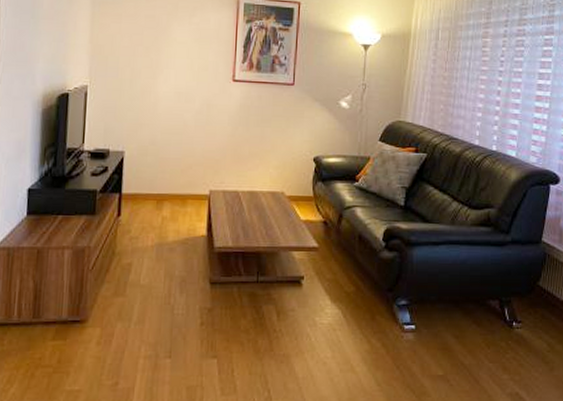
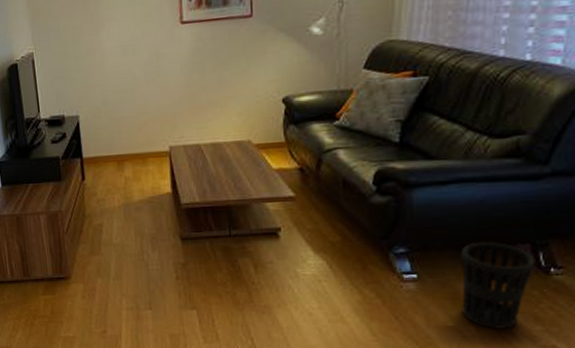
wastebasket: none [448,297,502,378] -> present [460,241,535,329]

